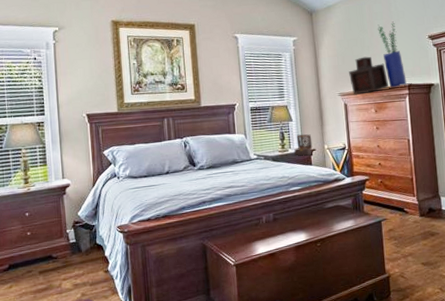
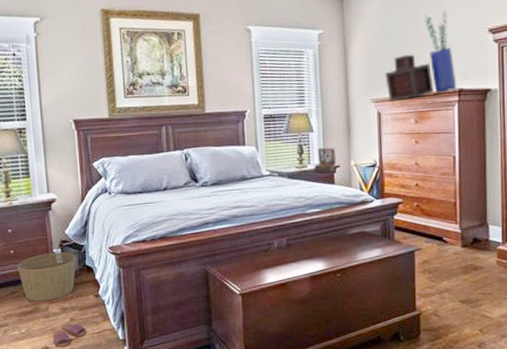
basket: none [33,232,88,280] -> present [17,252,76,302]

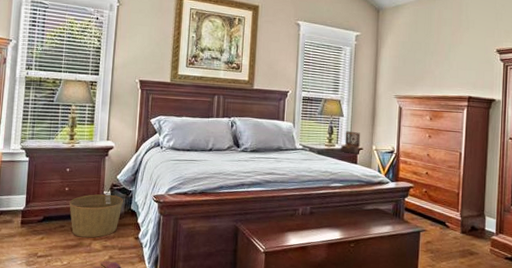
wooden crate: present [385,54,434,102] -> none [408,62,448,100]
vase: present [425,10,457,93] -> none [445,30,467,98]

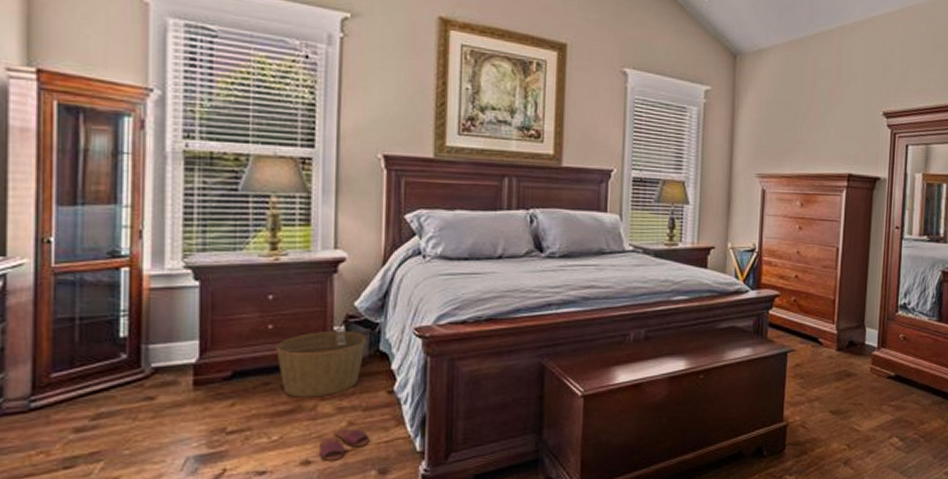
jewelry box: present [341,130,361,155] -> none [686,223,712,256]

